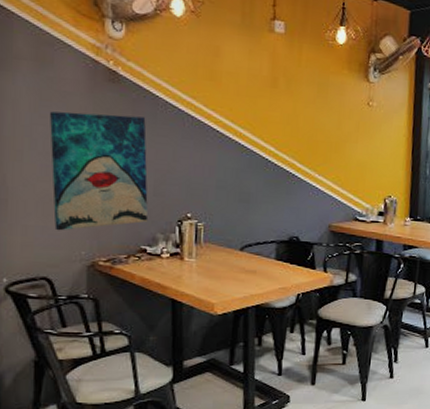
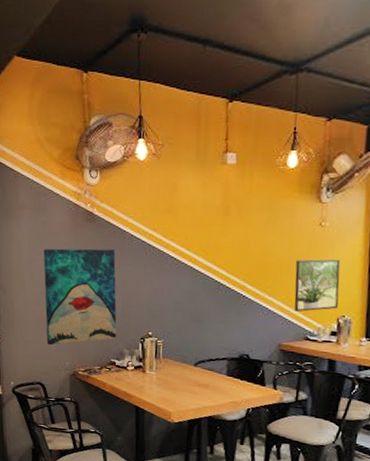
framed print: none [343,138,387,192] -> present [294,259,341,313]

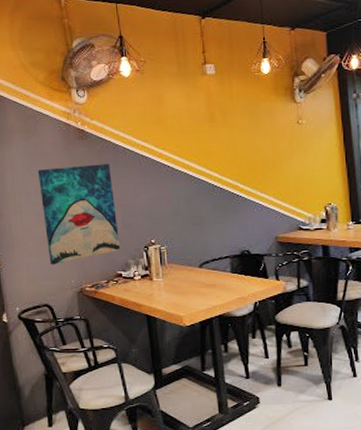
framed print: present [294,259,341,313] -> none [281,152,323,205]

